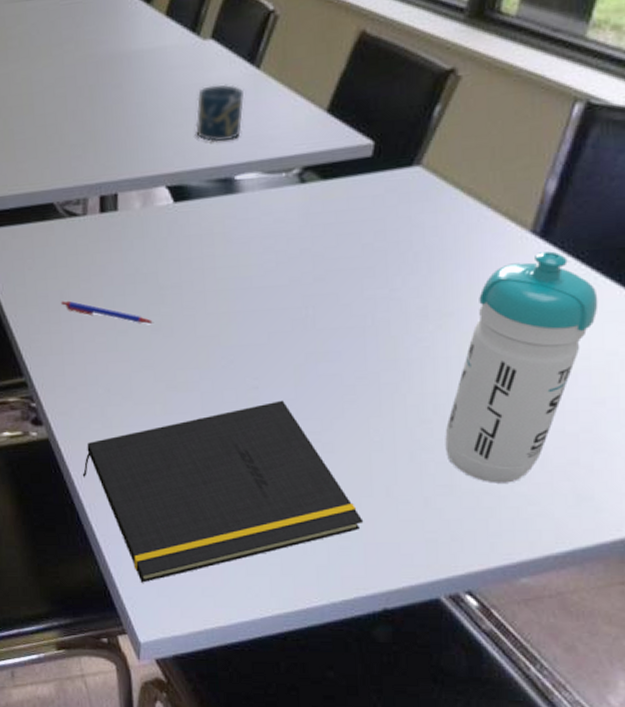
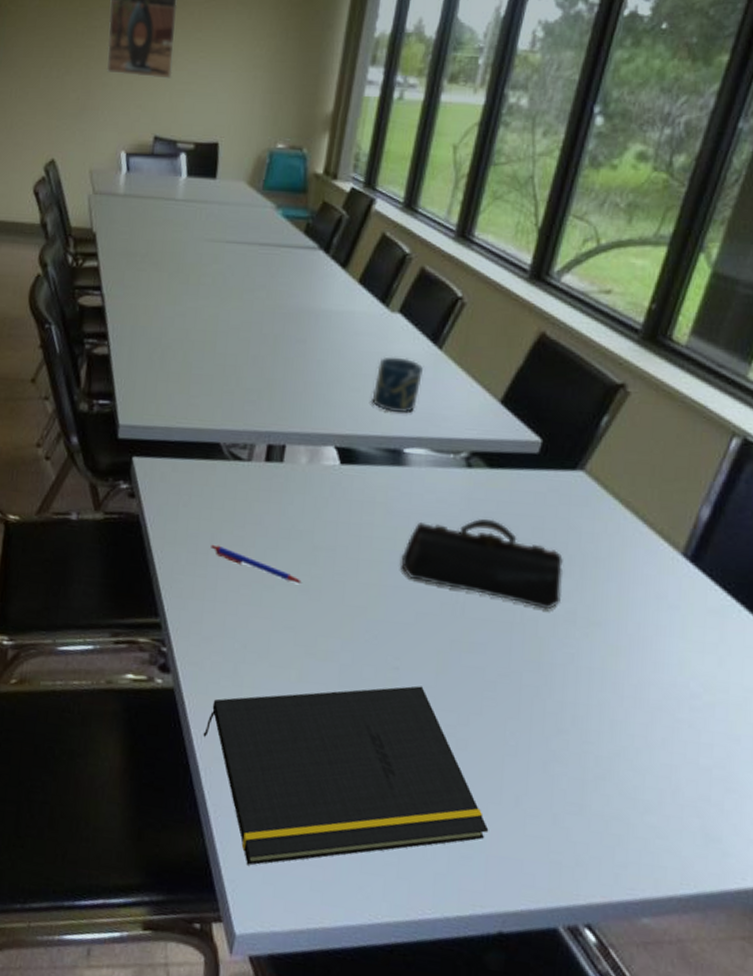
pencil case: none [247,230,410,308] -> present [401,518,563,609]
water bottle: present [445,251,598,483] -> none [579,576,741,811]

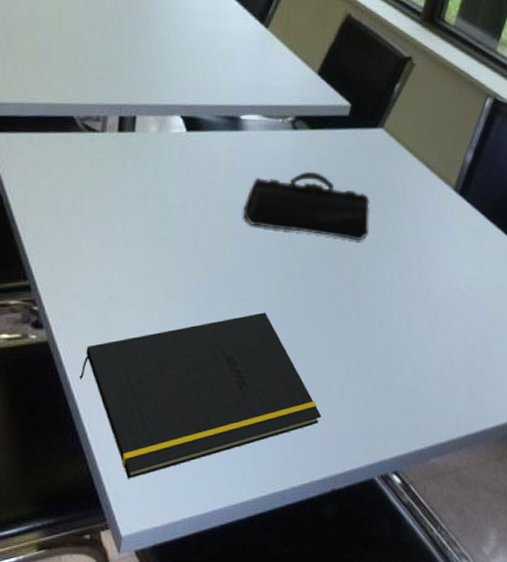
pen: present [211,544,303,584] -> none [73,210,160,238]
cup: present [372,356,423,414] -> none [211,34,253,85]

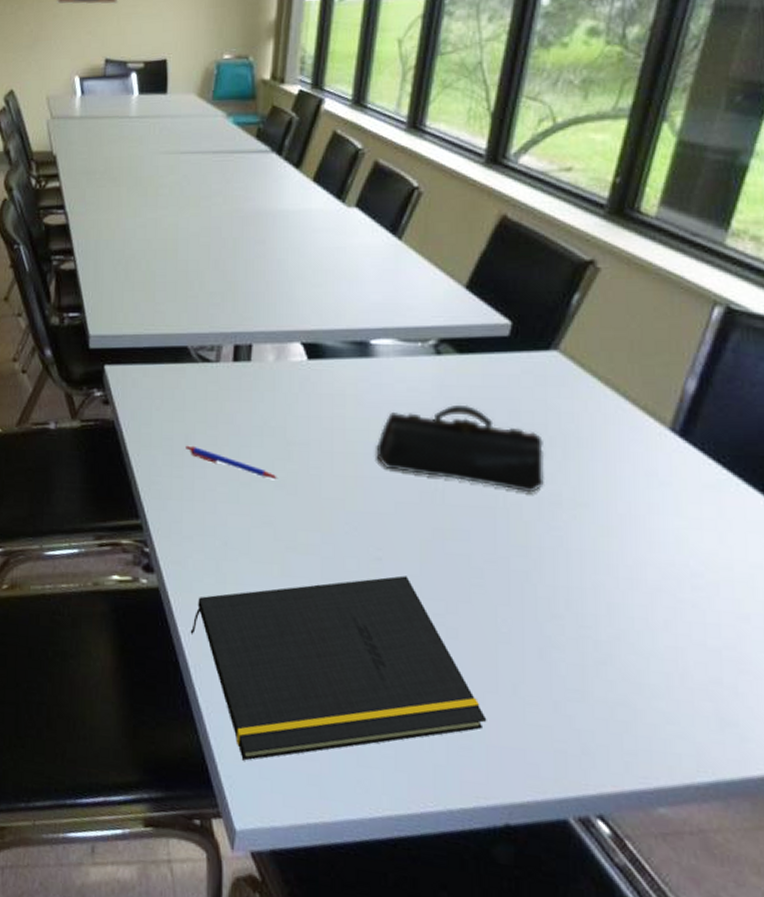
pen: none [73,210,160,238] -> present [186,445,279,479]

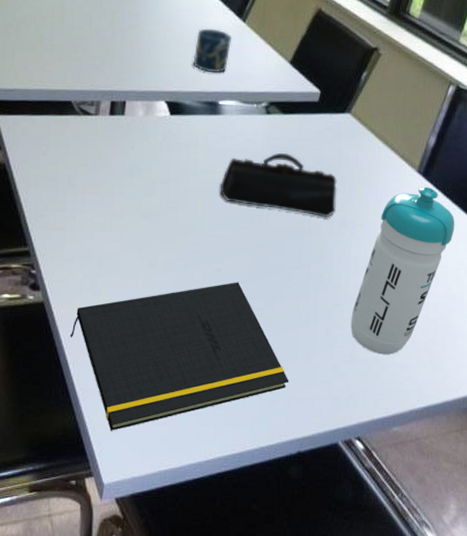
pen: present [186,445,279,479] -> none [68,184,145,211]
cup: none [334,251,384,306] -> present [193,28,231,74]
water bottle: none [577,451,741,696] -> present [351,187,455,355]

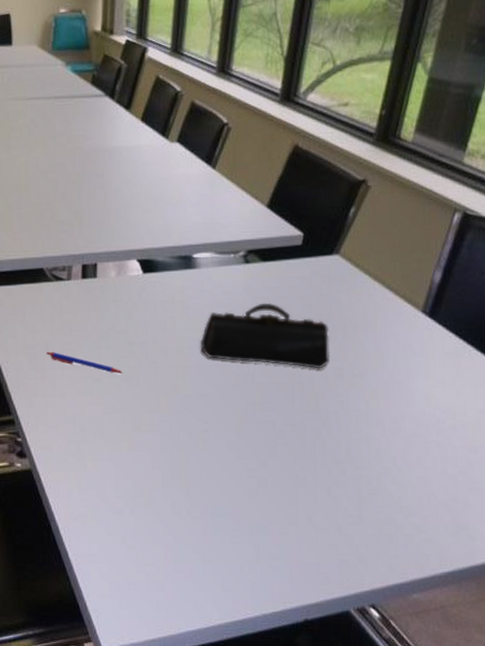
pen: none [68,184,145,211] -> present [46,351,124,374]
notepad: present [70,282,289,431] -> none [59,442,290,597]
cup: present [193,28,231,74] -> none [162,179,202,226]
water bottle: present [351,187,455,355] -> none [355,328,472,515]

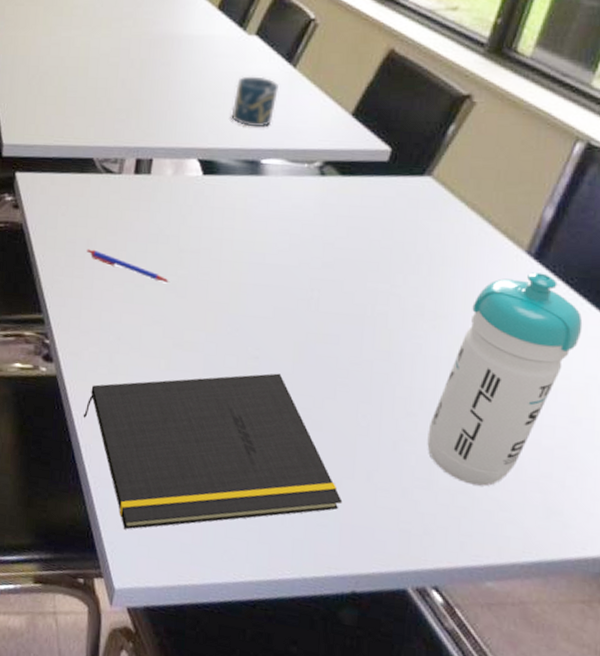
notepad: none [59,442,290,597] -> present [83,373,343,530]
cup: none [162,179,202,226] -> present [231,76,278,128]
pencil case: present [200,302,329,368] -> none [260,222,411,303]
water bottle: none [355,328,472,515] -> present [427,272,583,487]

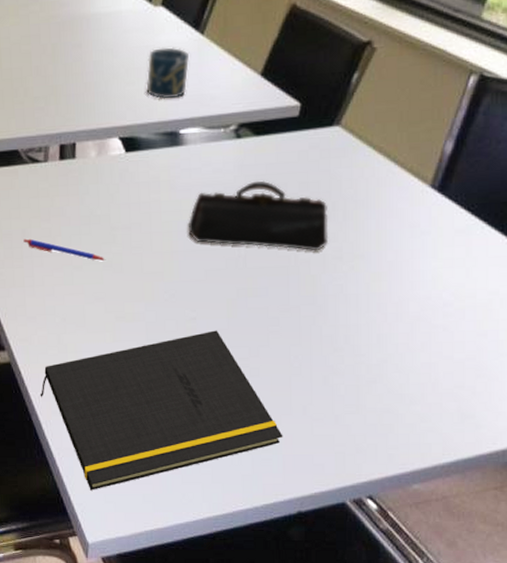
pencil case: none [260,222,411,303] -> present [188,180,328,250]
water bottle: present [427,272,583,487] -> none [354,204,484,404]

